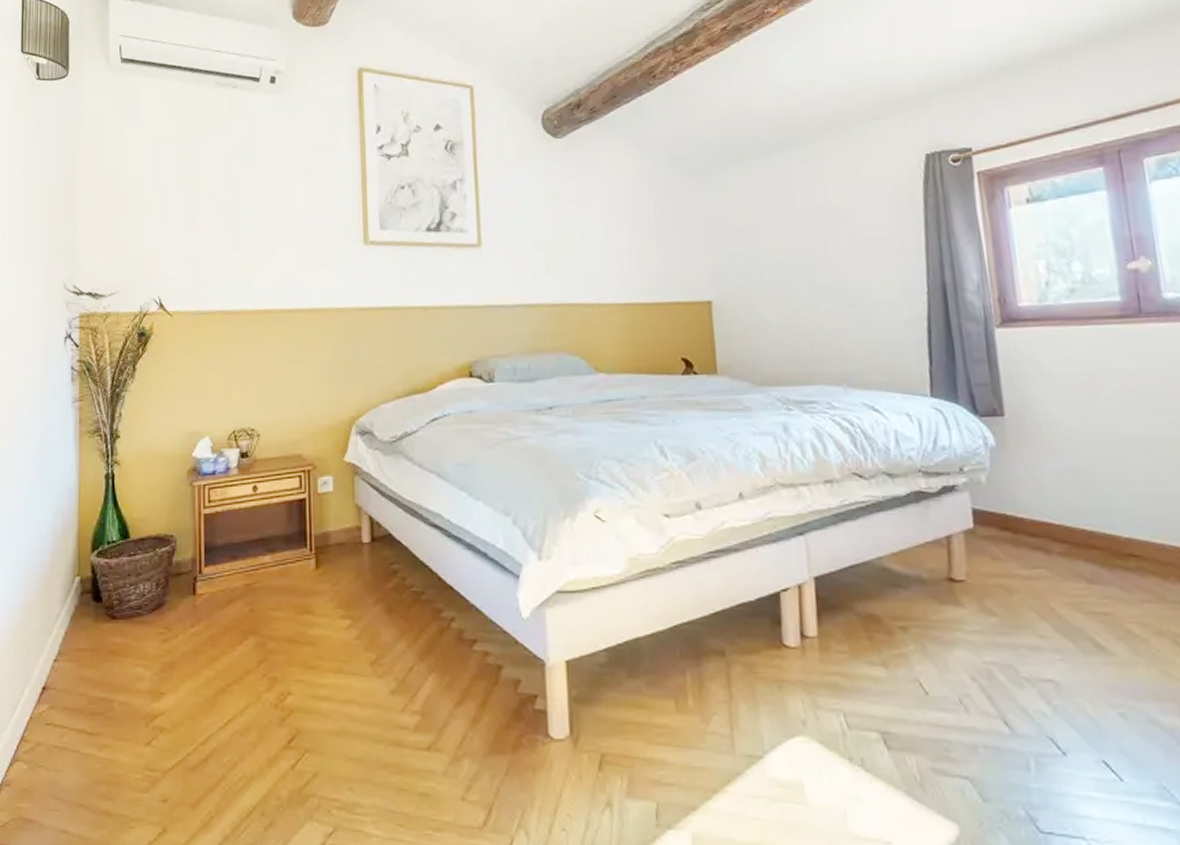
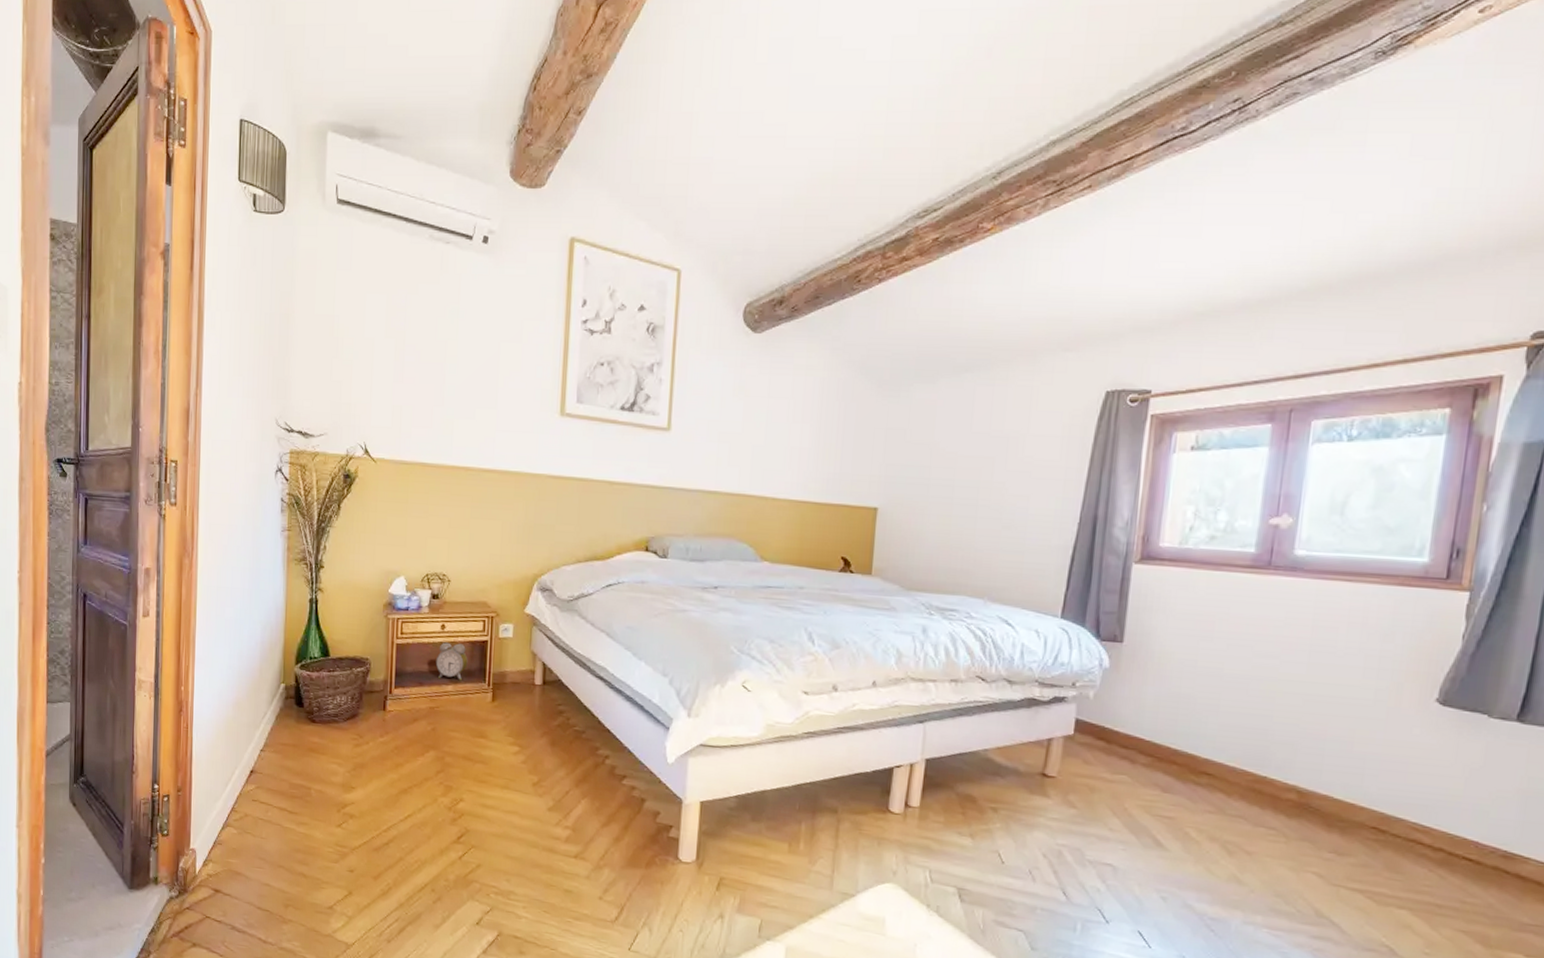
alarm clock: none [249,505,285,550] -> present [435,642,468,681]

